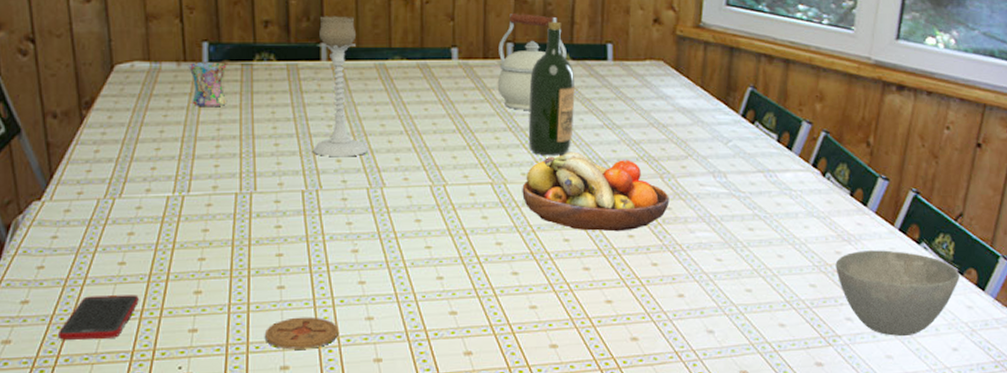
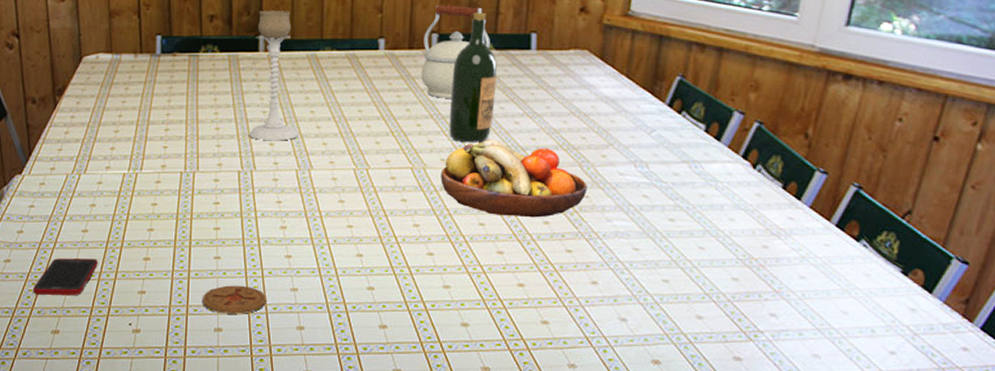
mug: present [187,62,228,108] -> none [143,54,177,95]
bowl: present [835,250,961,337] -> none [762,246,904,337]

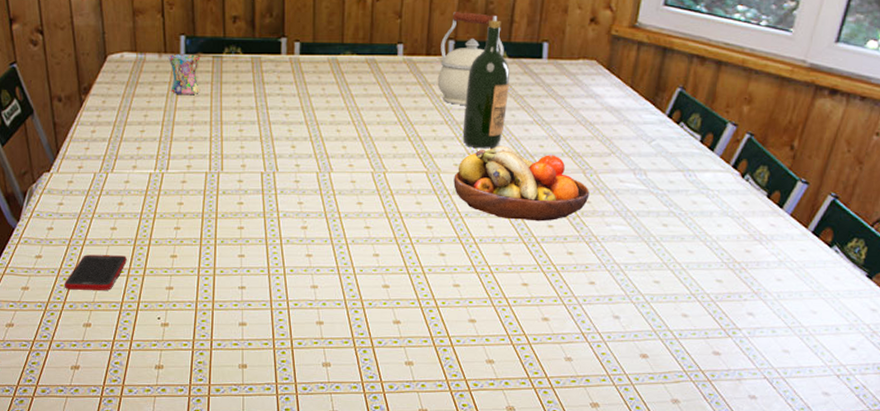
mug: none [143,54,177,95] -> present [167,54,201,95]
coaster: present [202,285,266,314] -> none [227,282,288,310]
candle holder: present [248,10,299,141] -> none [271,12,320,144]

